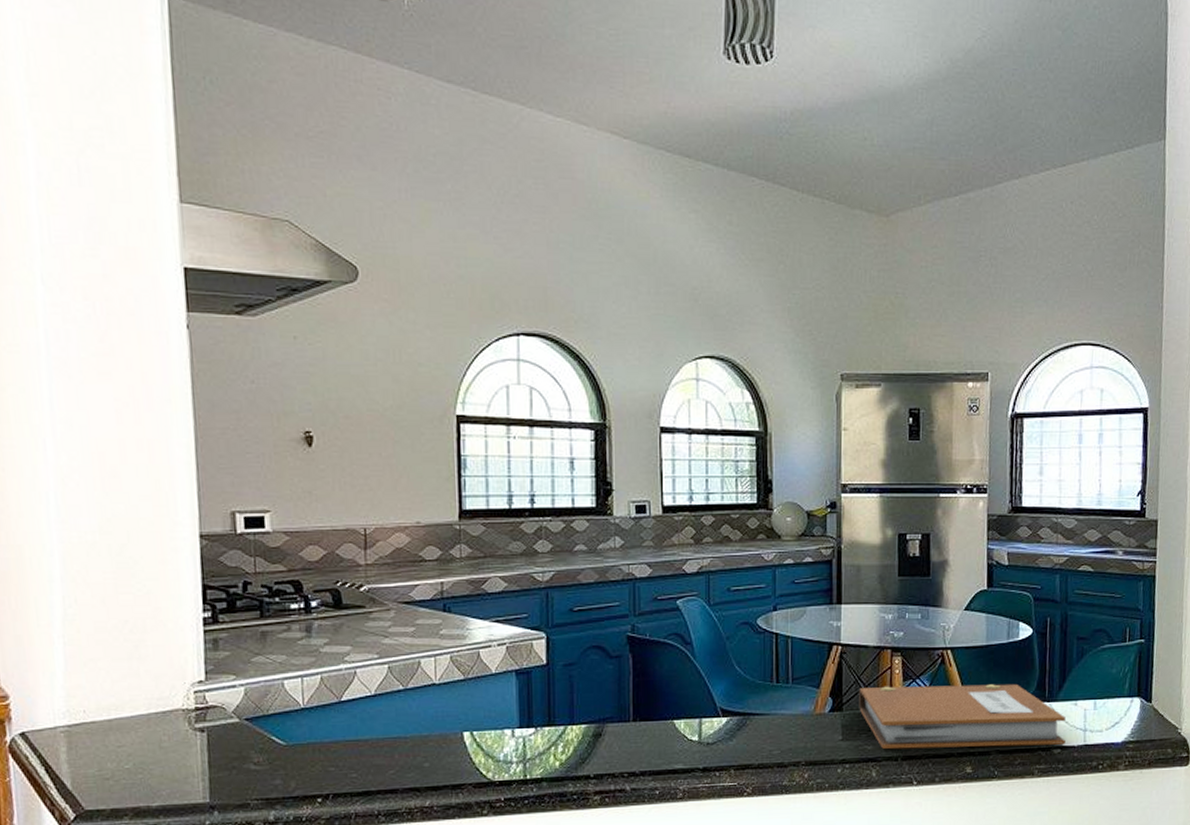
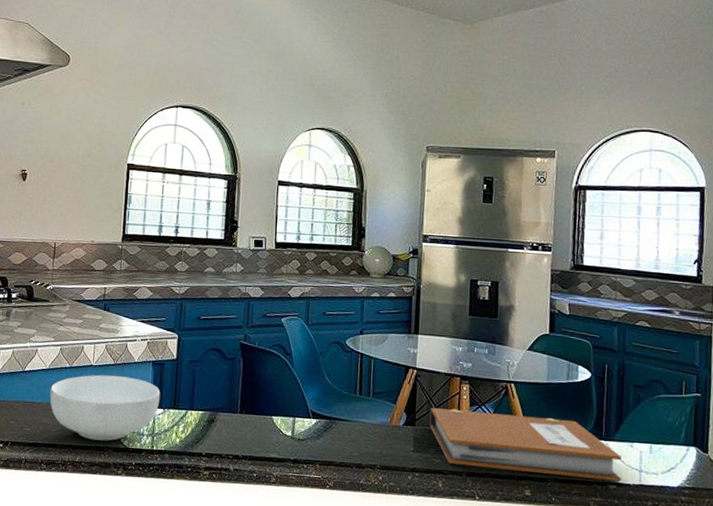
cereal bowl: none [380,693,530,777] -> present [50,375,161,441]

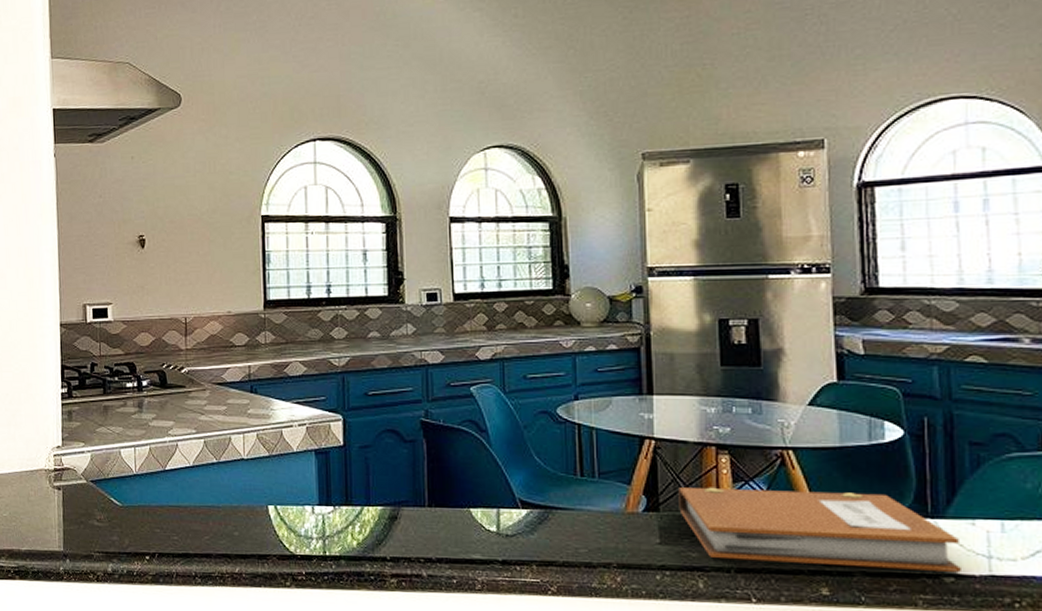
cereal bowl: present [50,375,161,441] -> none [197,469,329,548]

